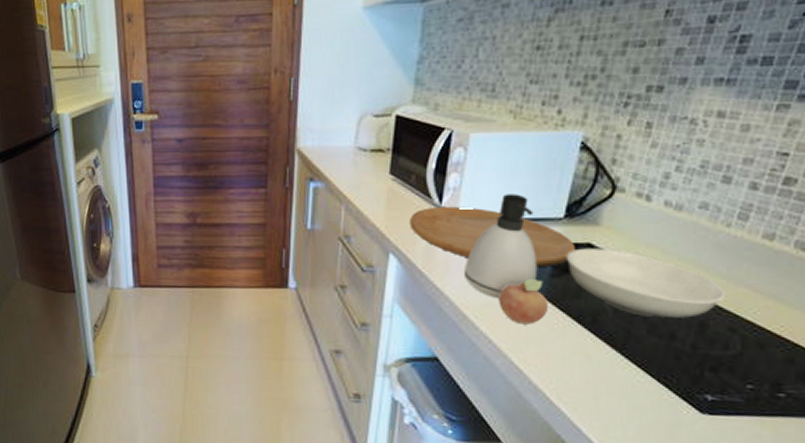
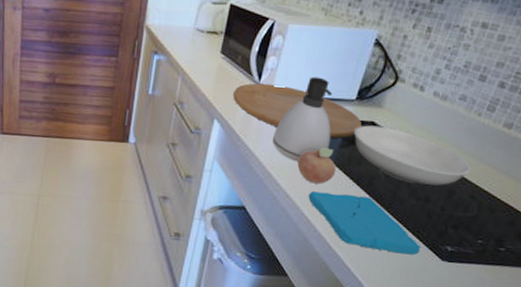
sponge: none [517,334,670,408] -> present [308,191,421,255]

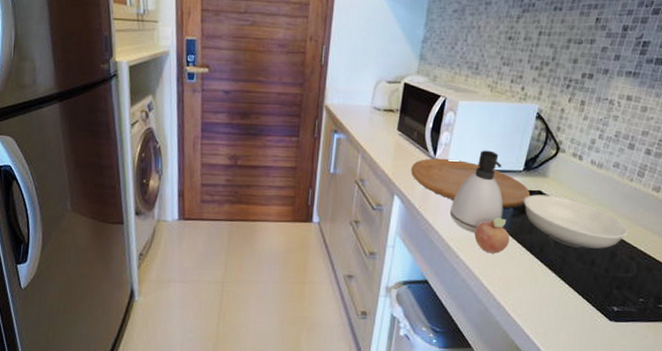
sponge: present [308,191,421,255] -> none [486,261,590,318]

